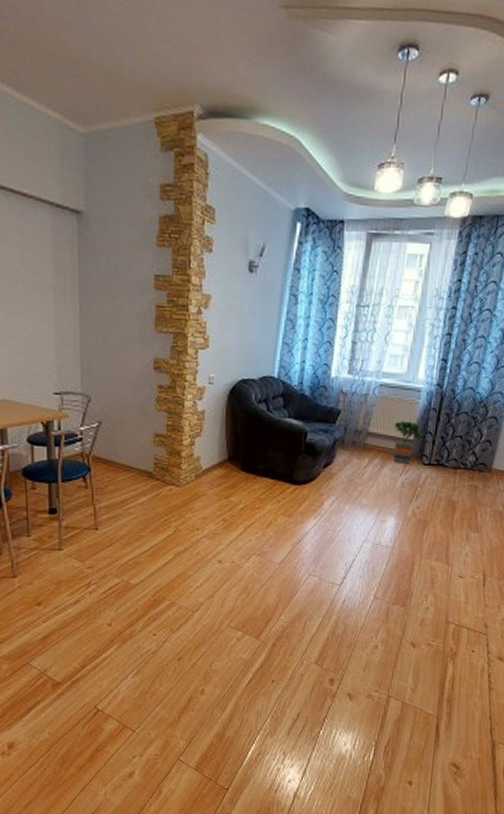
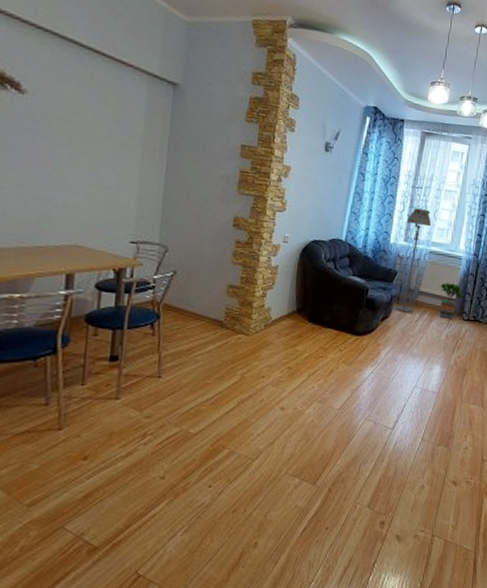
floor lamp: none [339,332,381,458] -> present [395,208,431,313]

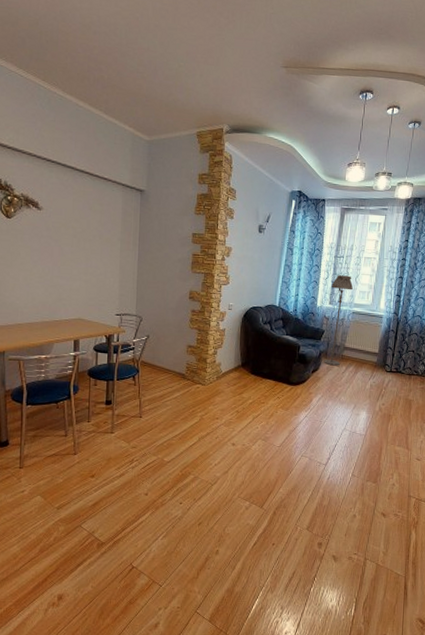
potted tree: present [439,283,463,319] -> none [363,339,385,371]

